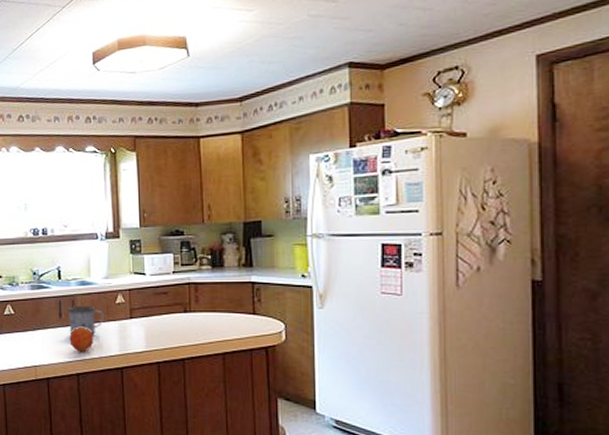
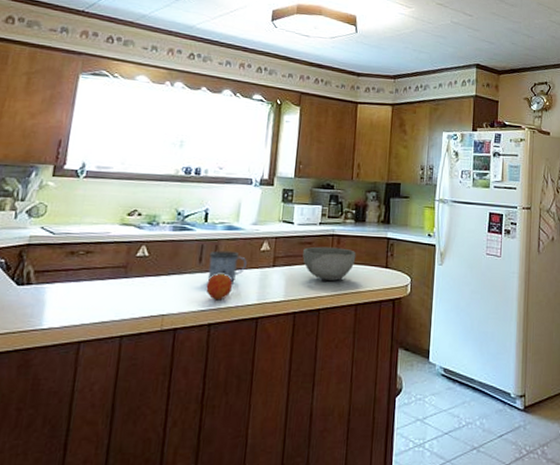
bowl: none [159,296,218,330] -> present [303,246,356,281]

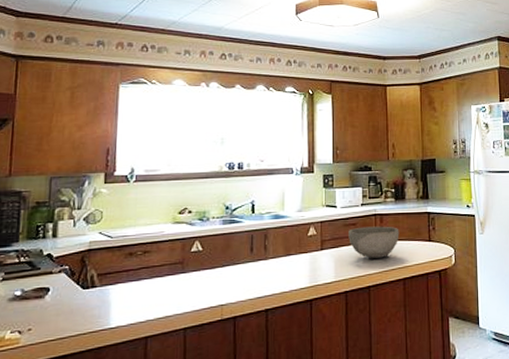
fruit: present [206,270,233,301] -> none [260,257,285,287]
mug: present [207,250,247,283] -> none [259,239,296,269]

